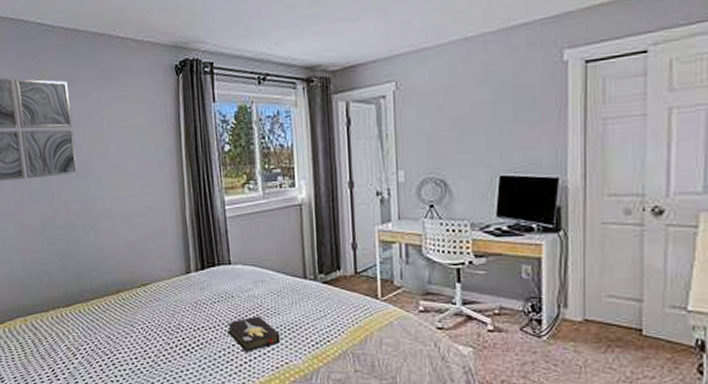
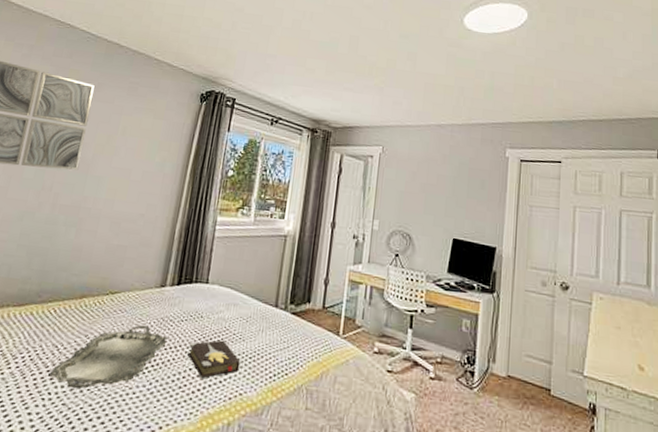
serving tray: none [110,310,205,371] -> present [48,325,168,389]

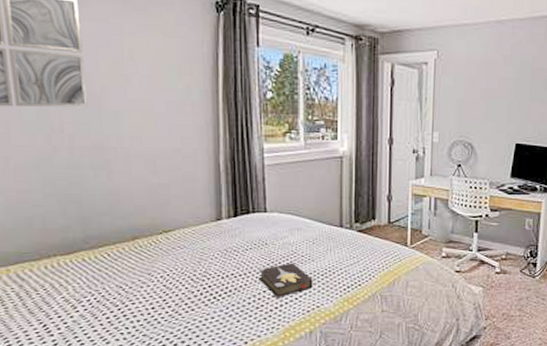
serving tray: present [48,325,168,389] -> none [120,258,235,321]

